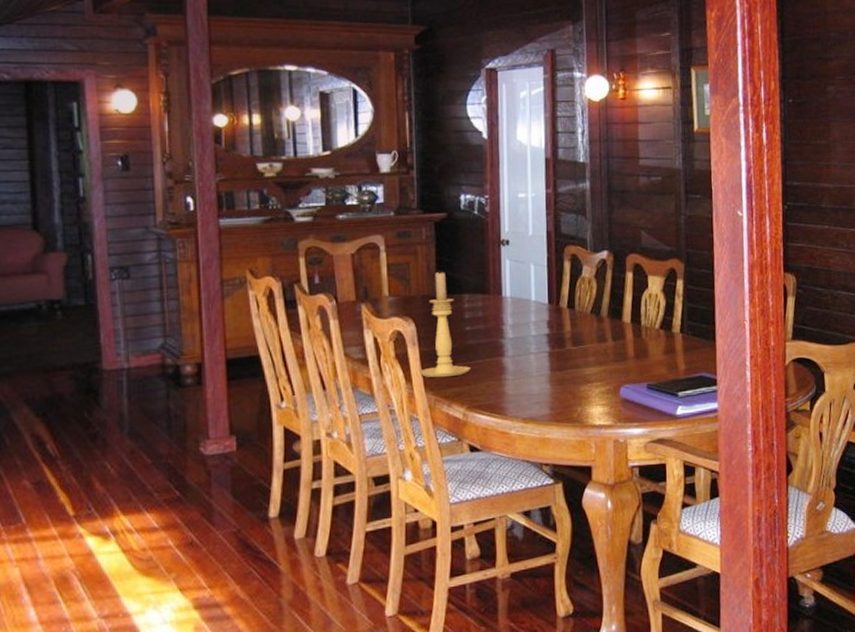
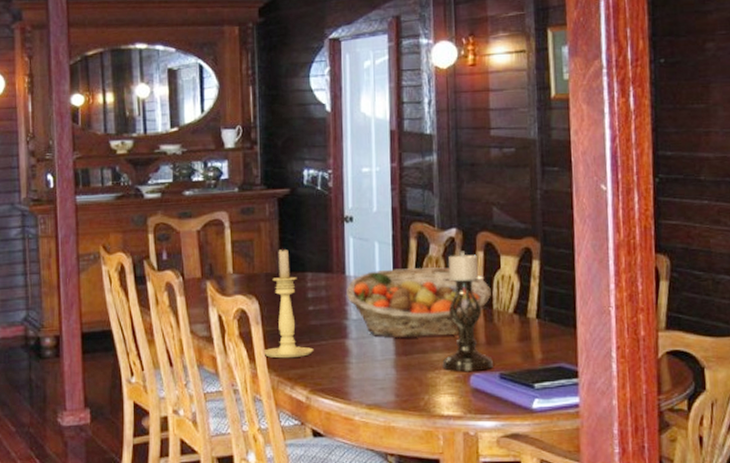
fruit basket: none [503,287,640,355] -> present [346,266,491,339]
candle holder: none [594,272,641,384] -> present [442,251,493,371]

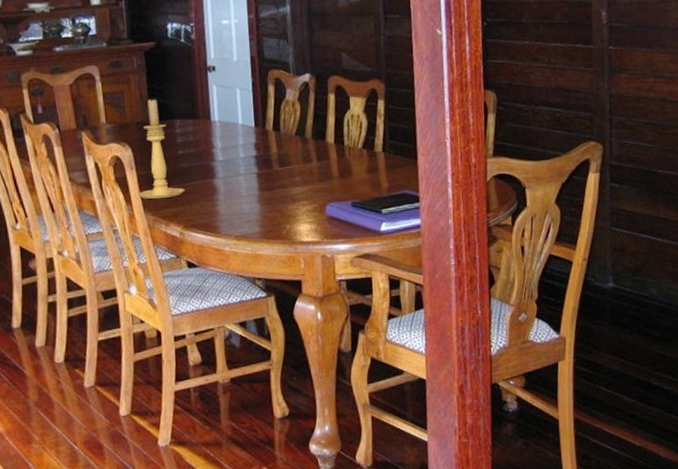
fruit basket: present [346,266,491,339] -> none [212,109,342,176]
candle holder: present [442,251,493,371] -> none [299,94,346,202]

